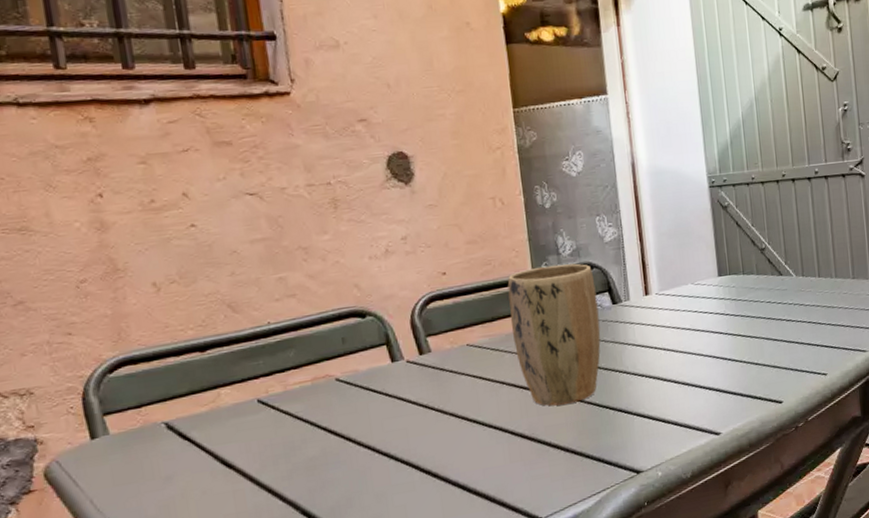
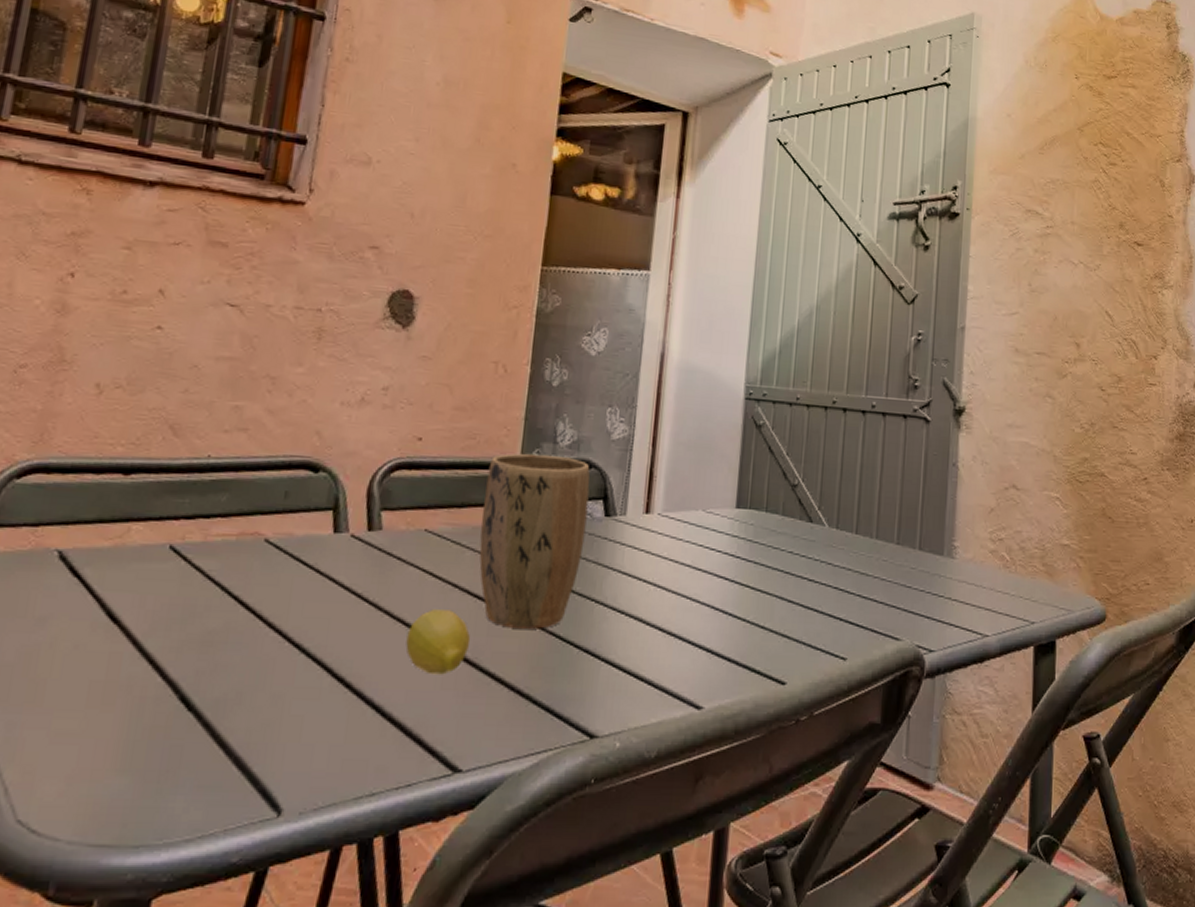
fruit: none [472,402,526,454] -> present [406,609,471,675]

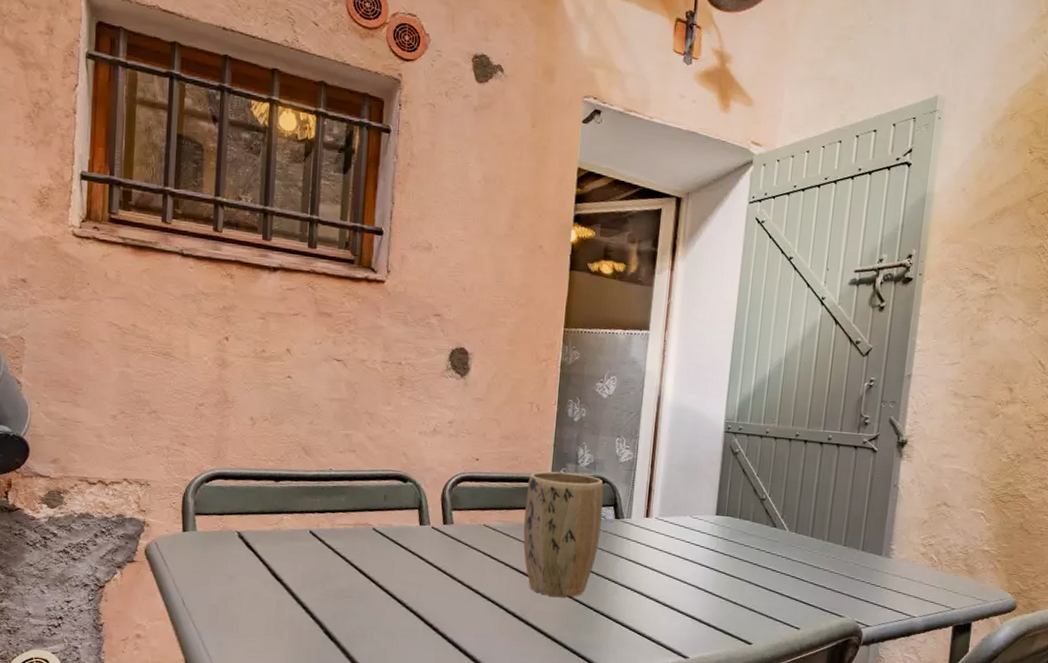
fruit: present [406,609,471,675] -> none [474,580,519,626]

